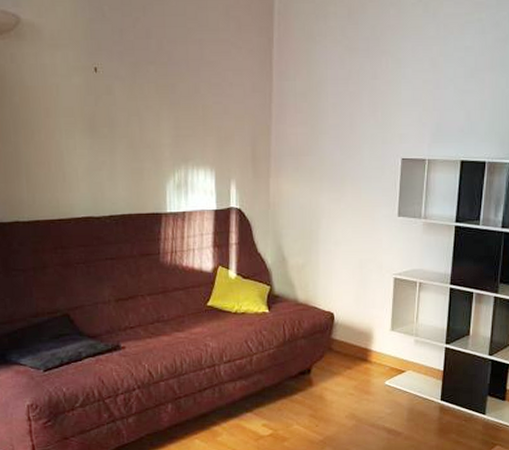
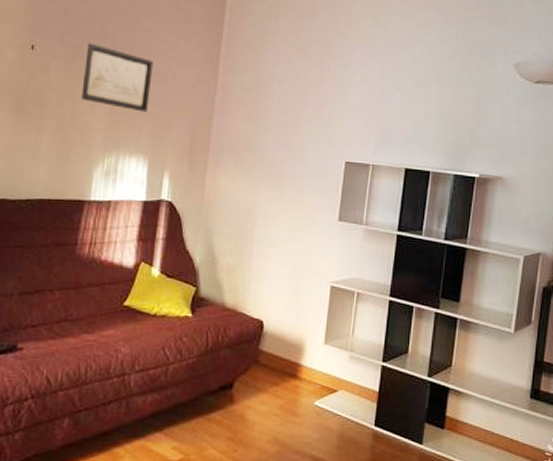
wall art: none [145,60,210,125] -> present [81,43,153,112]

